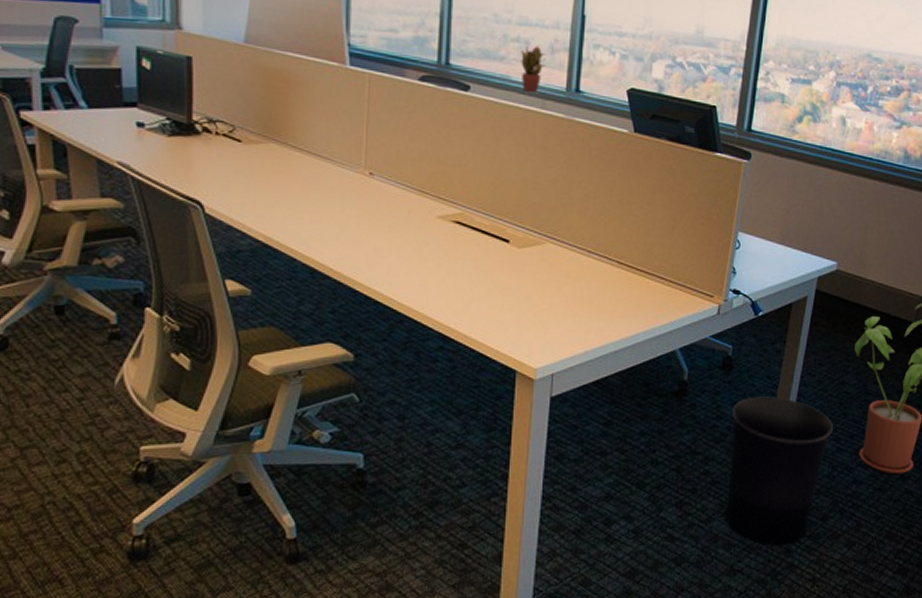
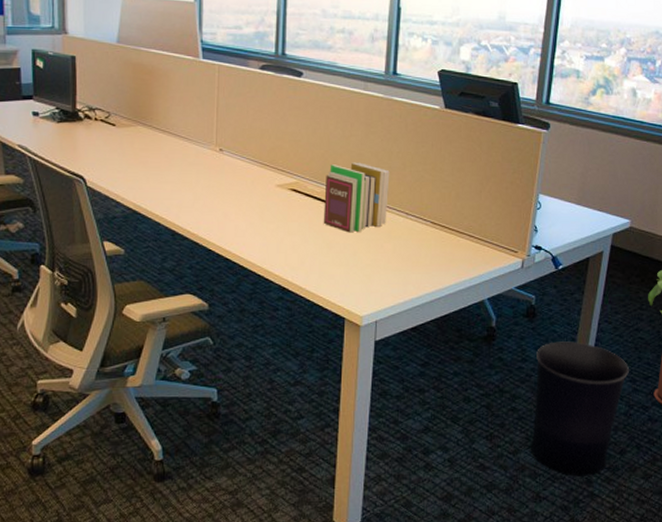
books: none [492,191,570,273] -> present [323,162,390,233]
potted plant: present [521,45,546,94] -> none [346,35,367,77]

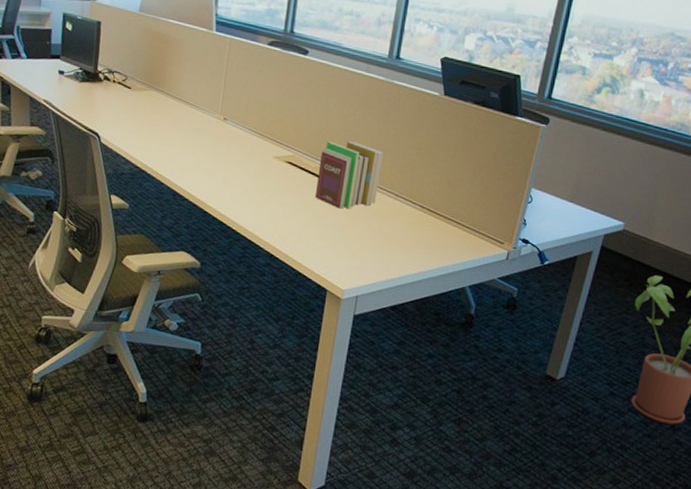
waste bin: present [531,341,629,477] -> none [498,336,608,473]

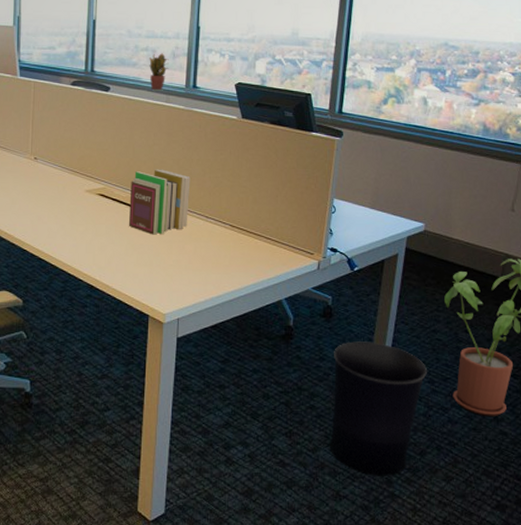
potted plant: none [351,18,374,59] -> present [149,53,169,91]
waste bin: none [498,336,608,473] -> present [330,341,427,476]

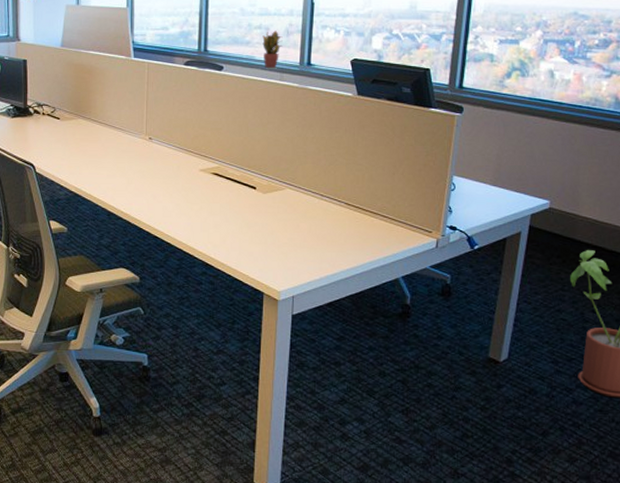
books: present [128,169,191,235] -> none [242,148,305,213]
waste bin: present [330,341,427,476] -> none [448,320,551,456]

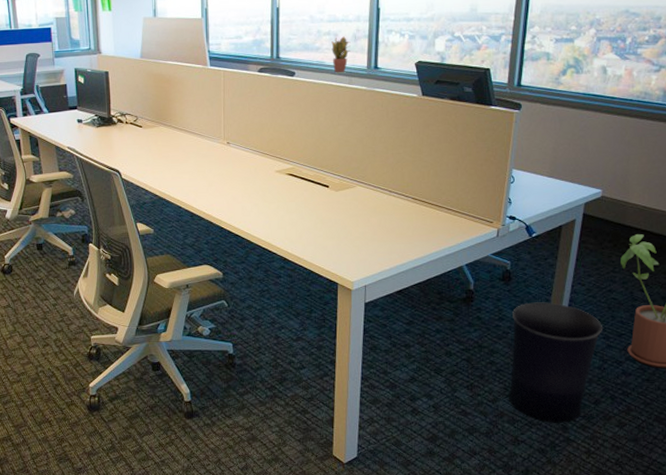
waste bin: none [448,320,551,456] -> present [509,302,602,423]

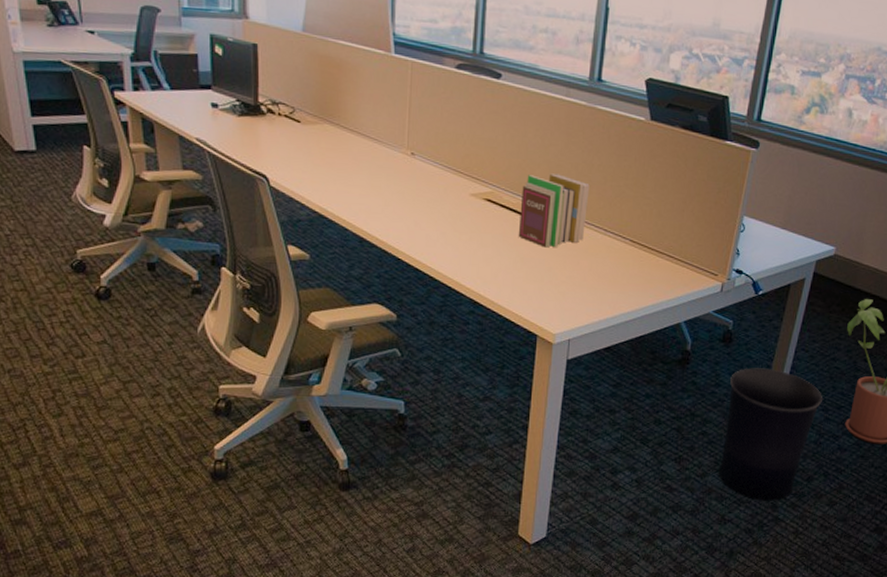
books: none [316,148,374,210] -> present [518,173,590,248]
potted plant: present [331,36,351,73] -> none [548,36,572,82]

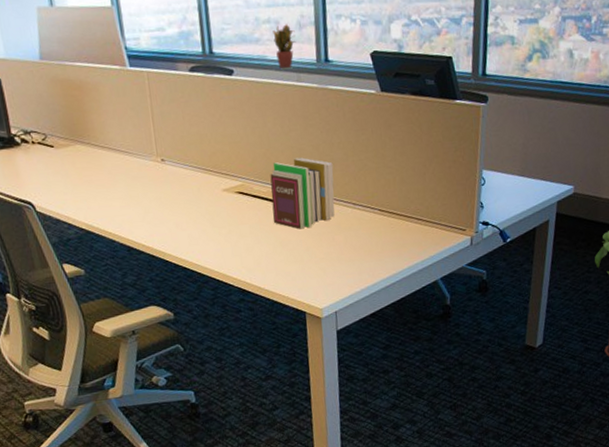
potted plant: none [548,36,572,82] -> present [273,24,296,70]
waste bin: present [719,368,822,501] -> none [491,310,580,434]

